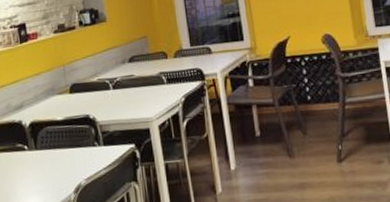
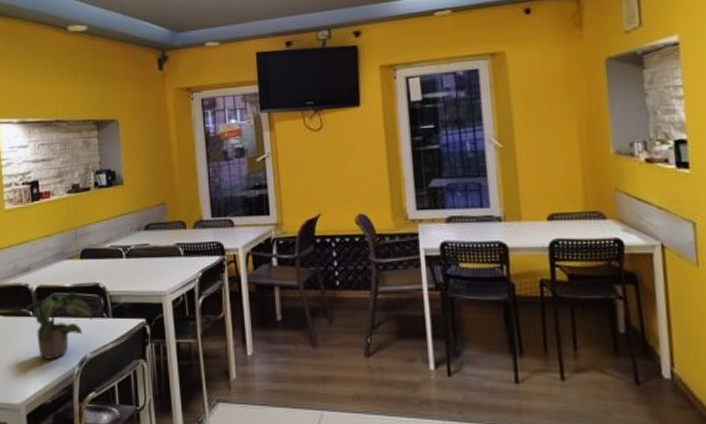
potted plant: none [16,123,85,190] -> present [20,291,93,359]

